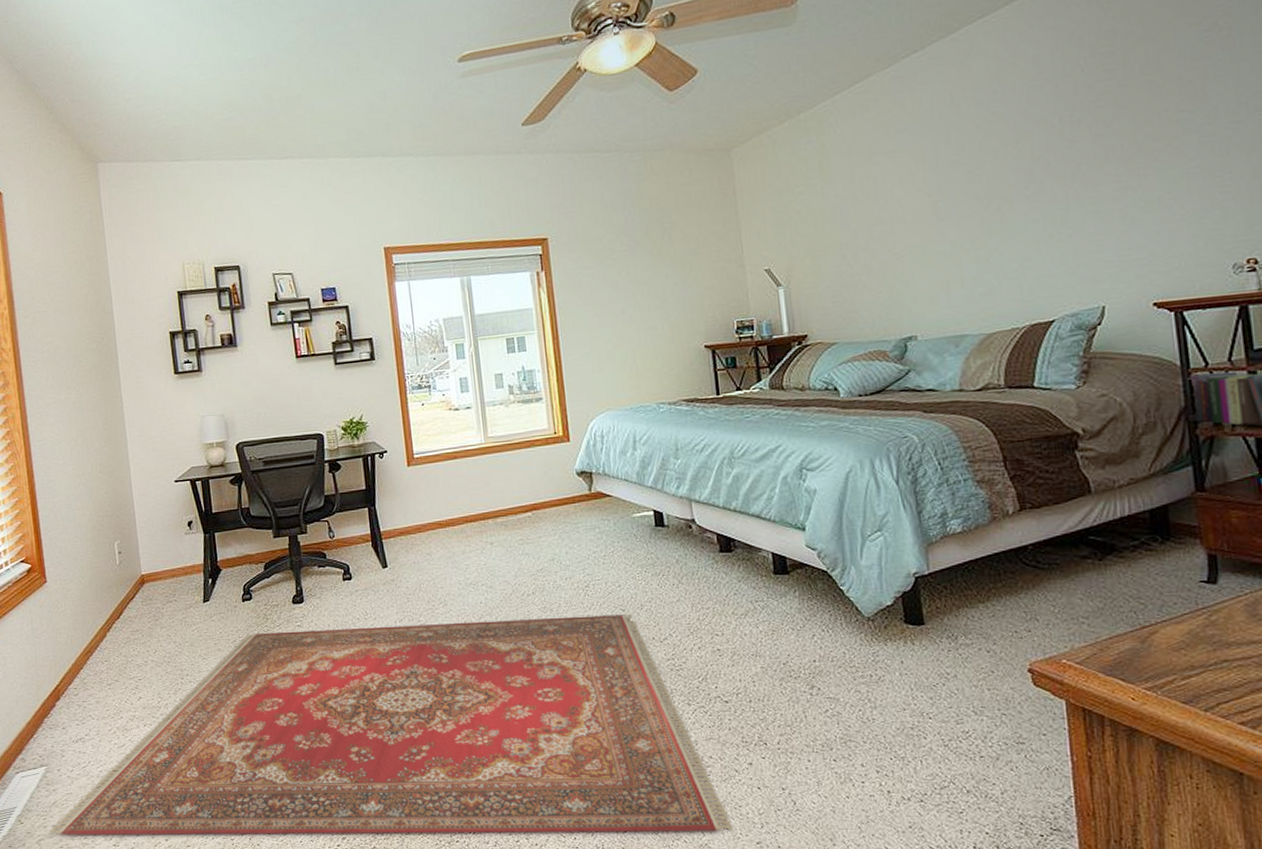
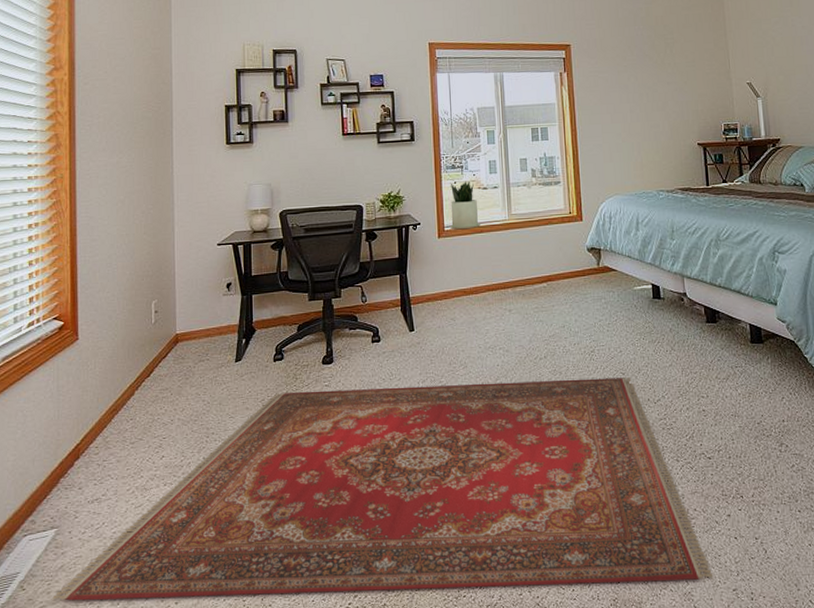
planter: none [417,401,455,457] -> present [449,181,482,230]

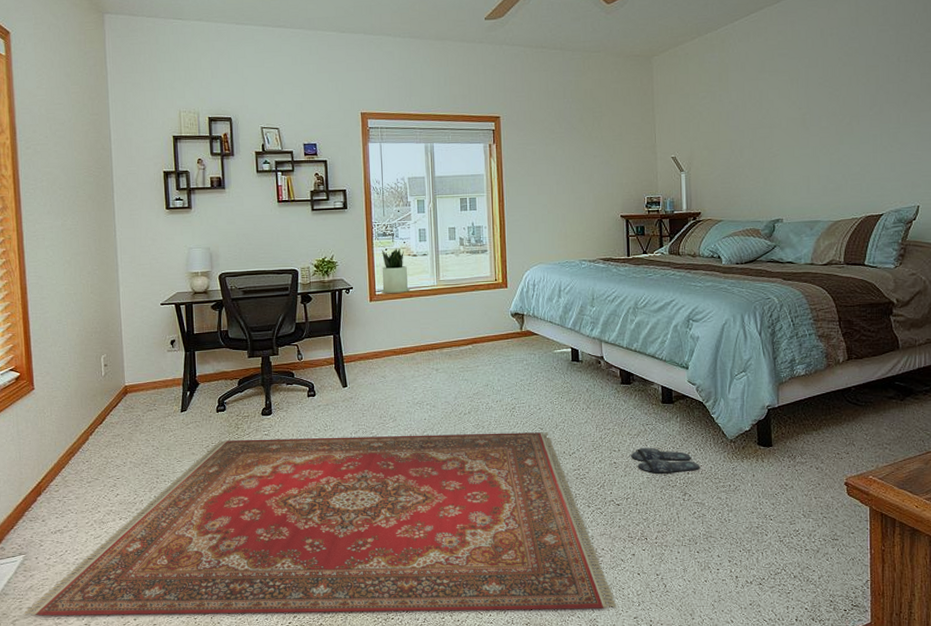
slippers: none [721,392,795,422] -> present [631,447,700,474]

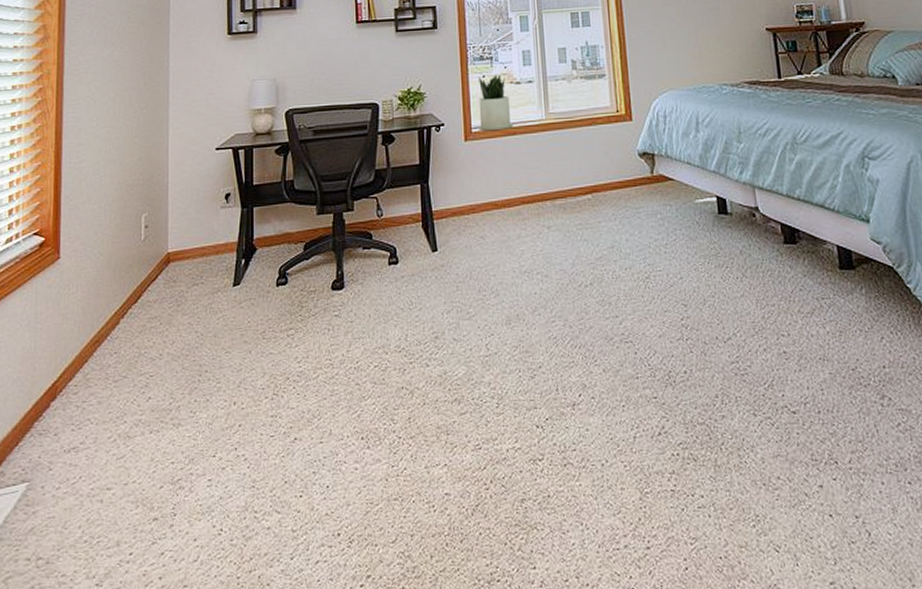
area rug: present [23,432,616,616] -> none [19,310,803,572]
slippers: present [631,447,700,474] -> none [805,330,899,368]

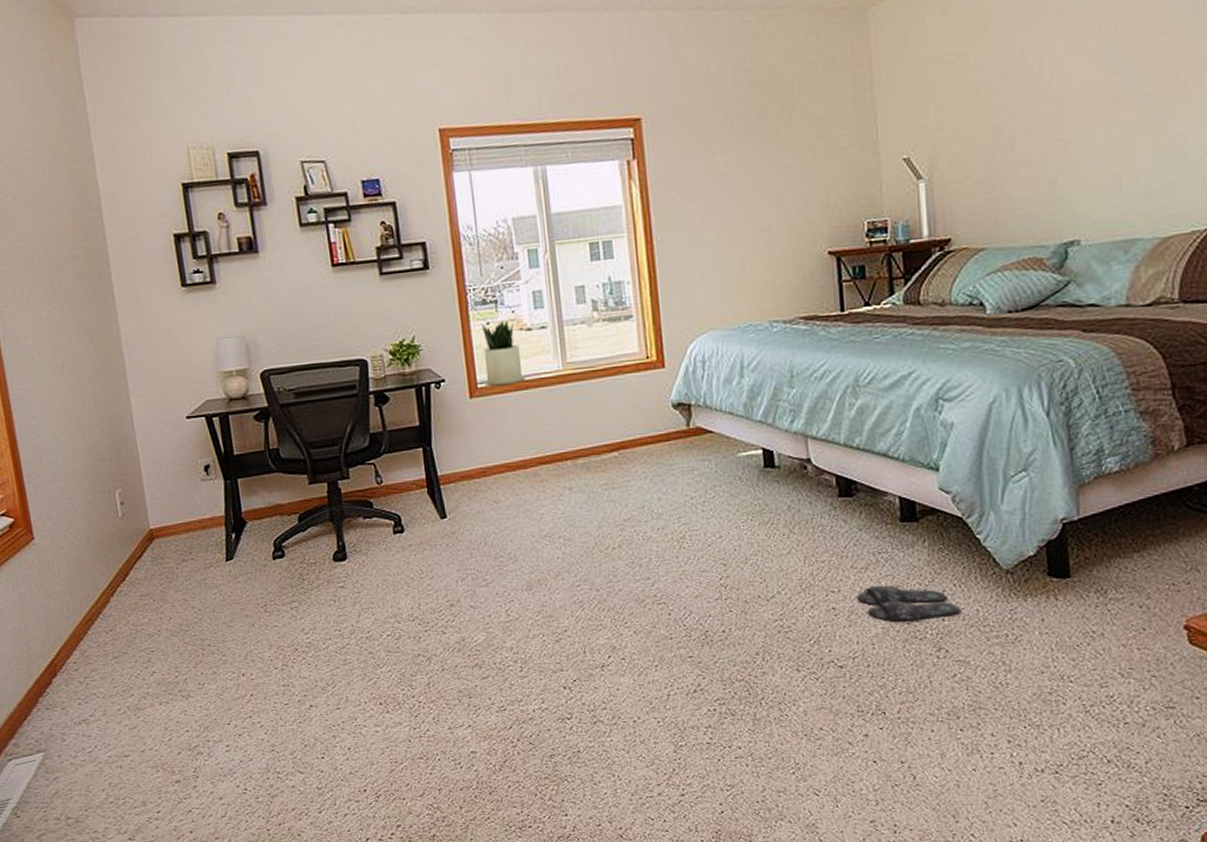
slippers: none [805,330,899,368] -> present [857,585,960,622]

